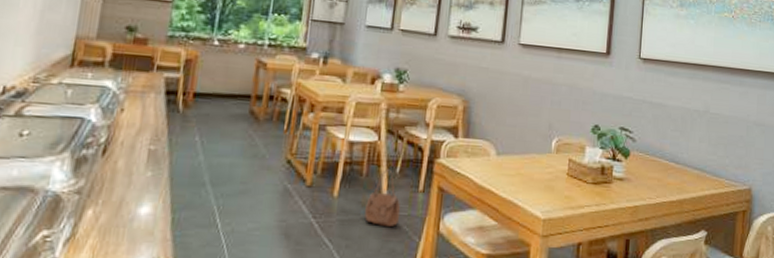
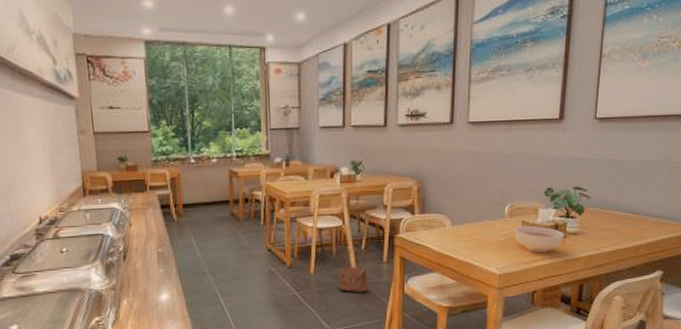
bowl: none [560,164,611,198] -> present [513,225,565,253]

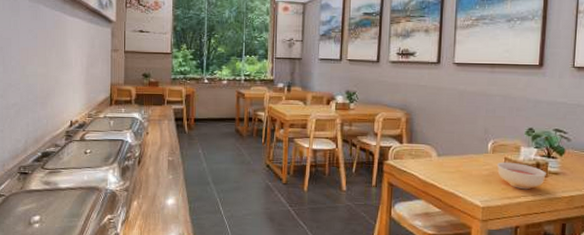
handbag: present [339,247,369,293] -> none [330,170,358,214]

